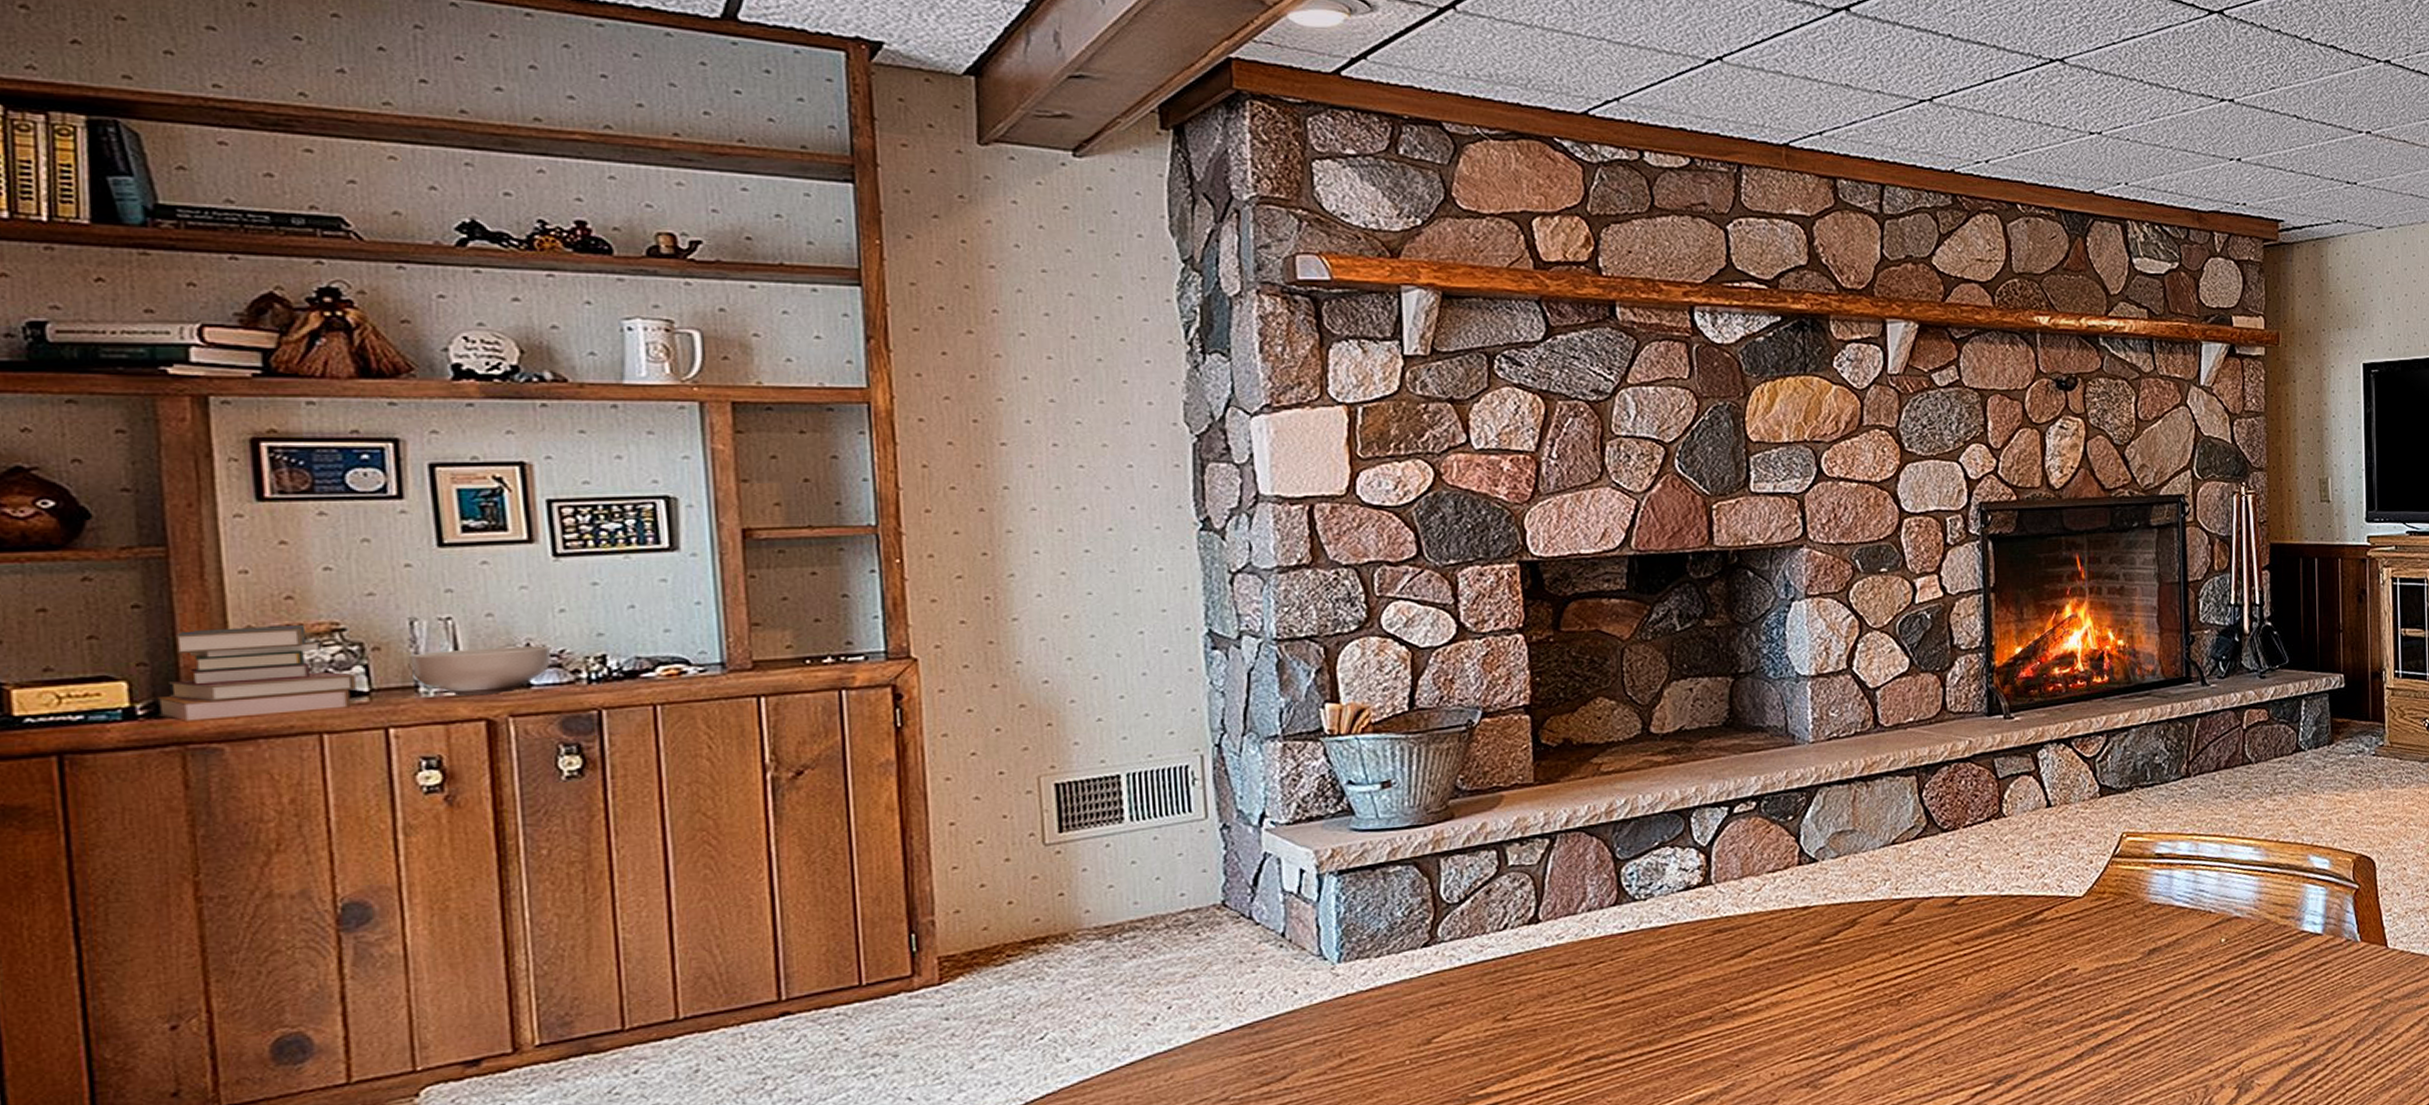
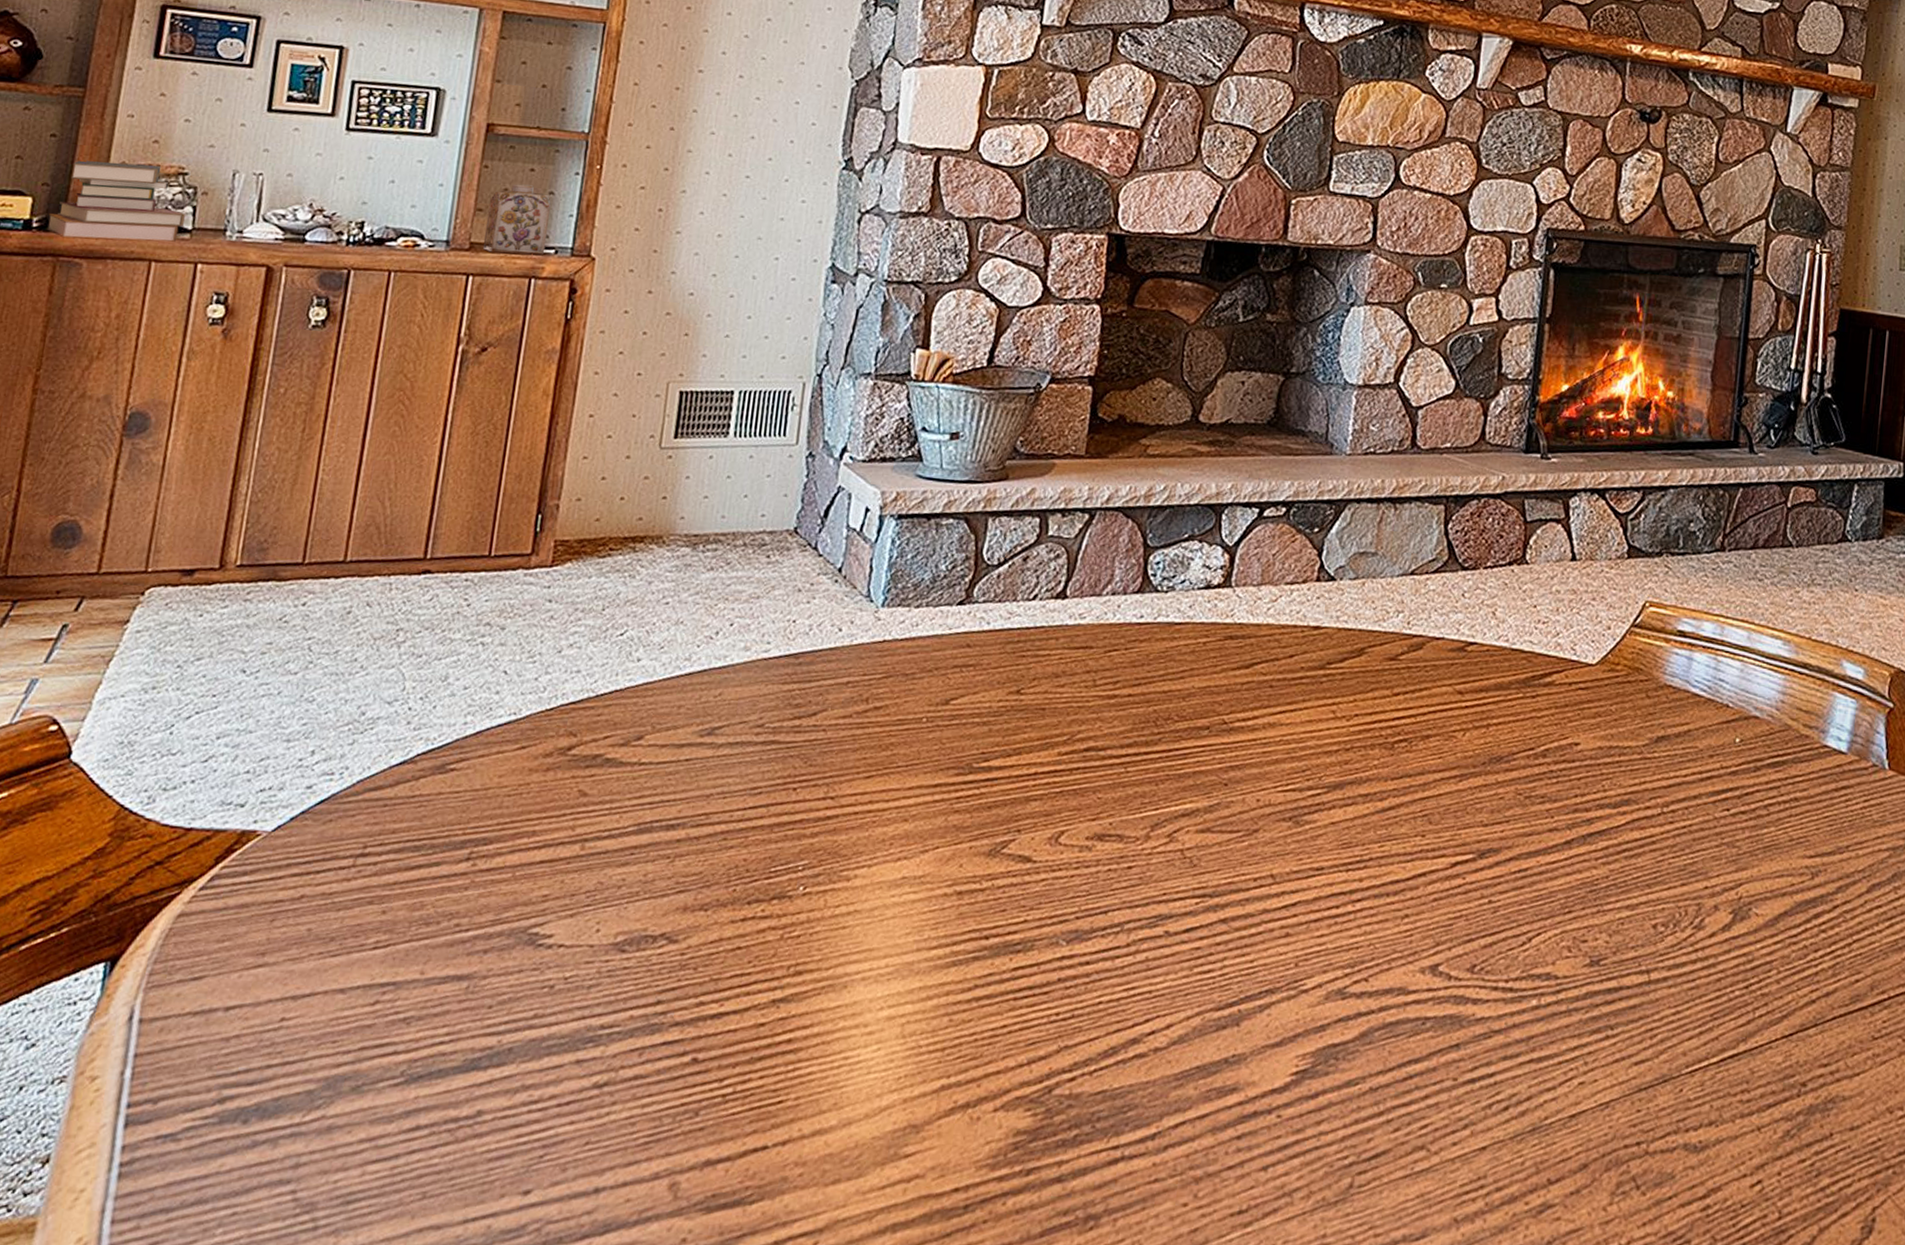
bowl: present [408,645,552,696] -> none [225,201,327,245]
decorative jar: none [766,590,852,670] -> present [483,184,551,257]

